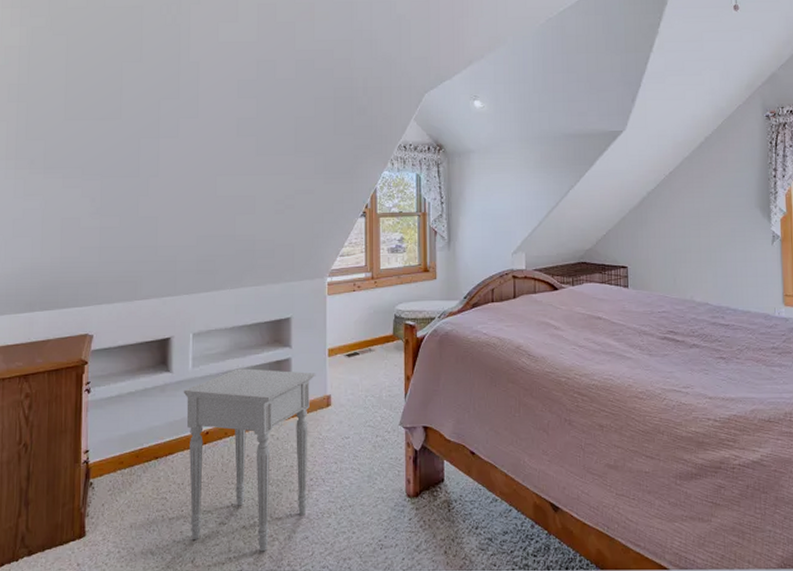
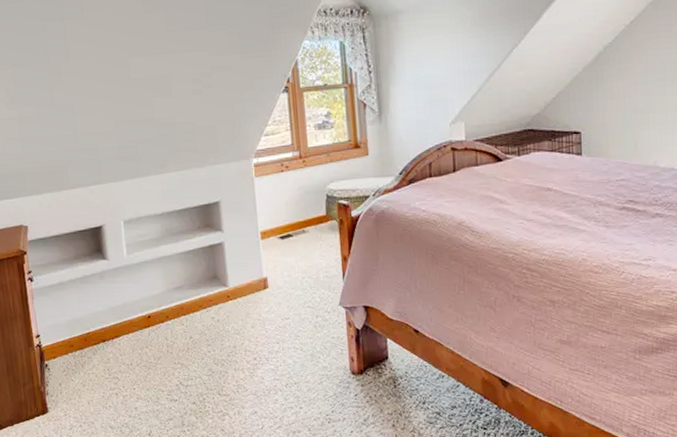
nightstand: present [183,368,316,552] -> none [121,253,254,426]

